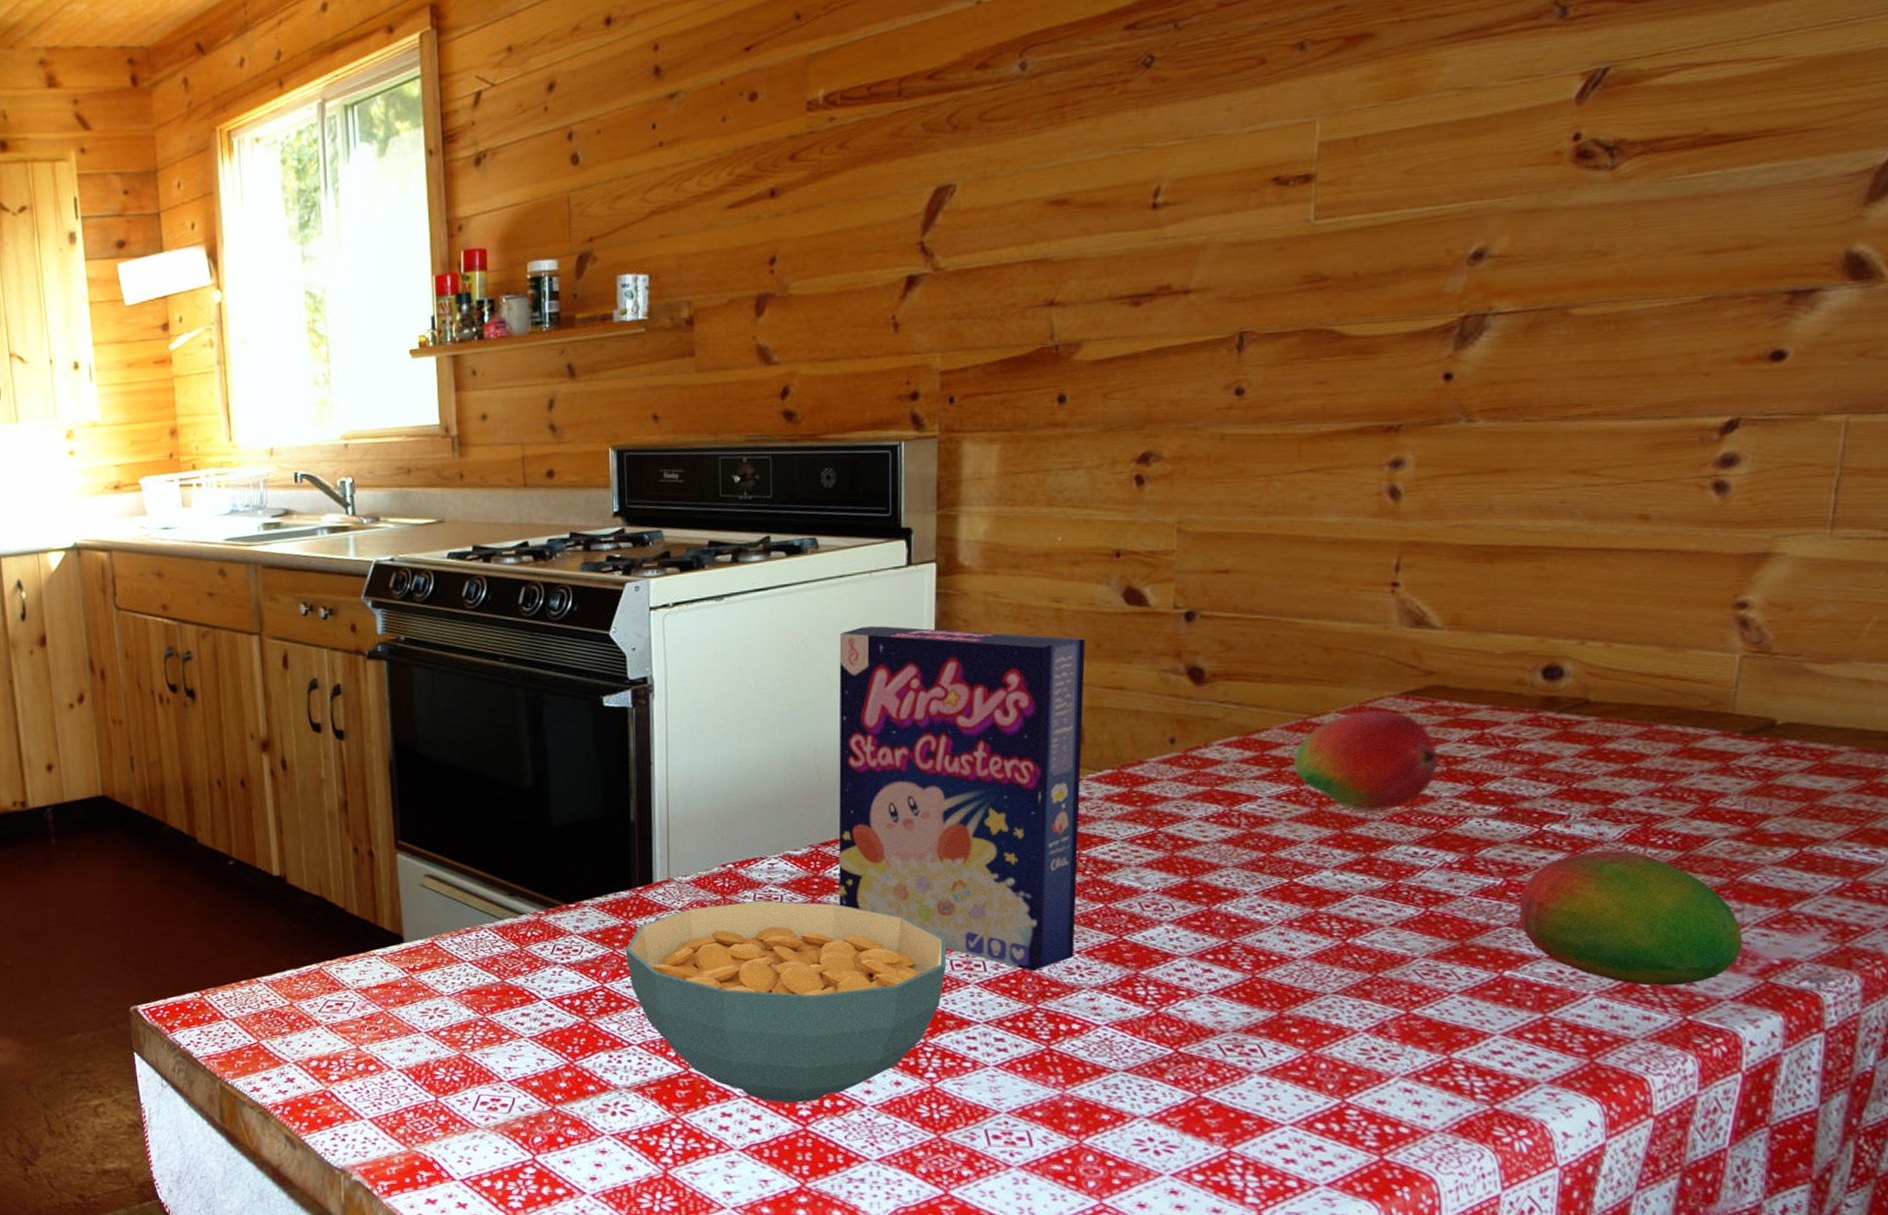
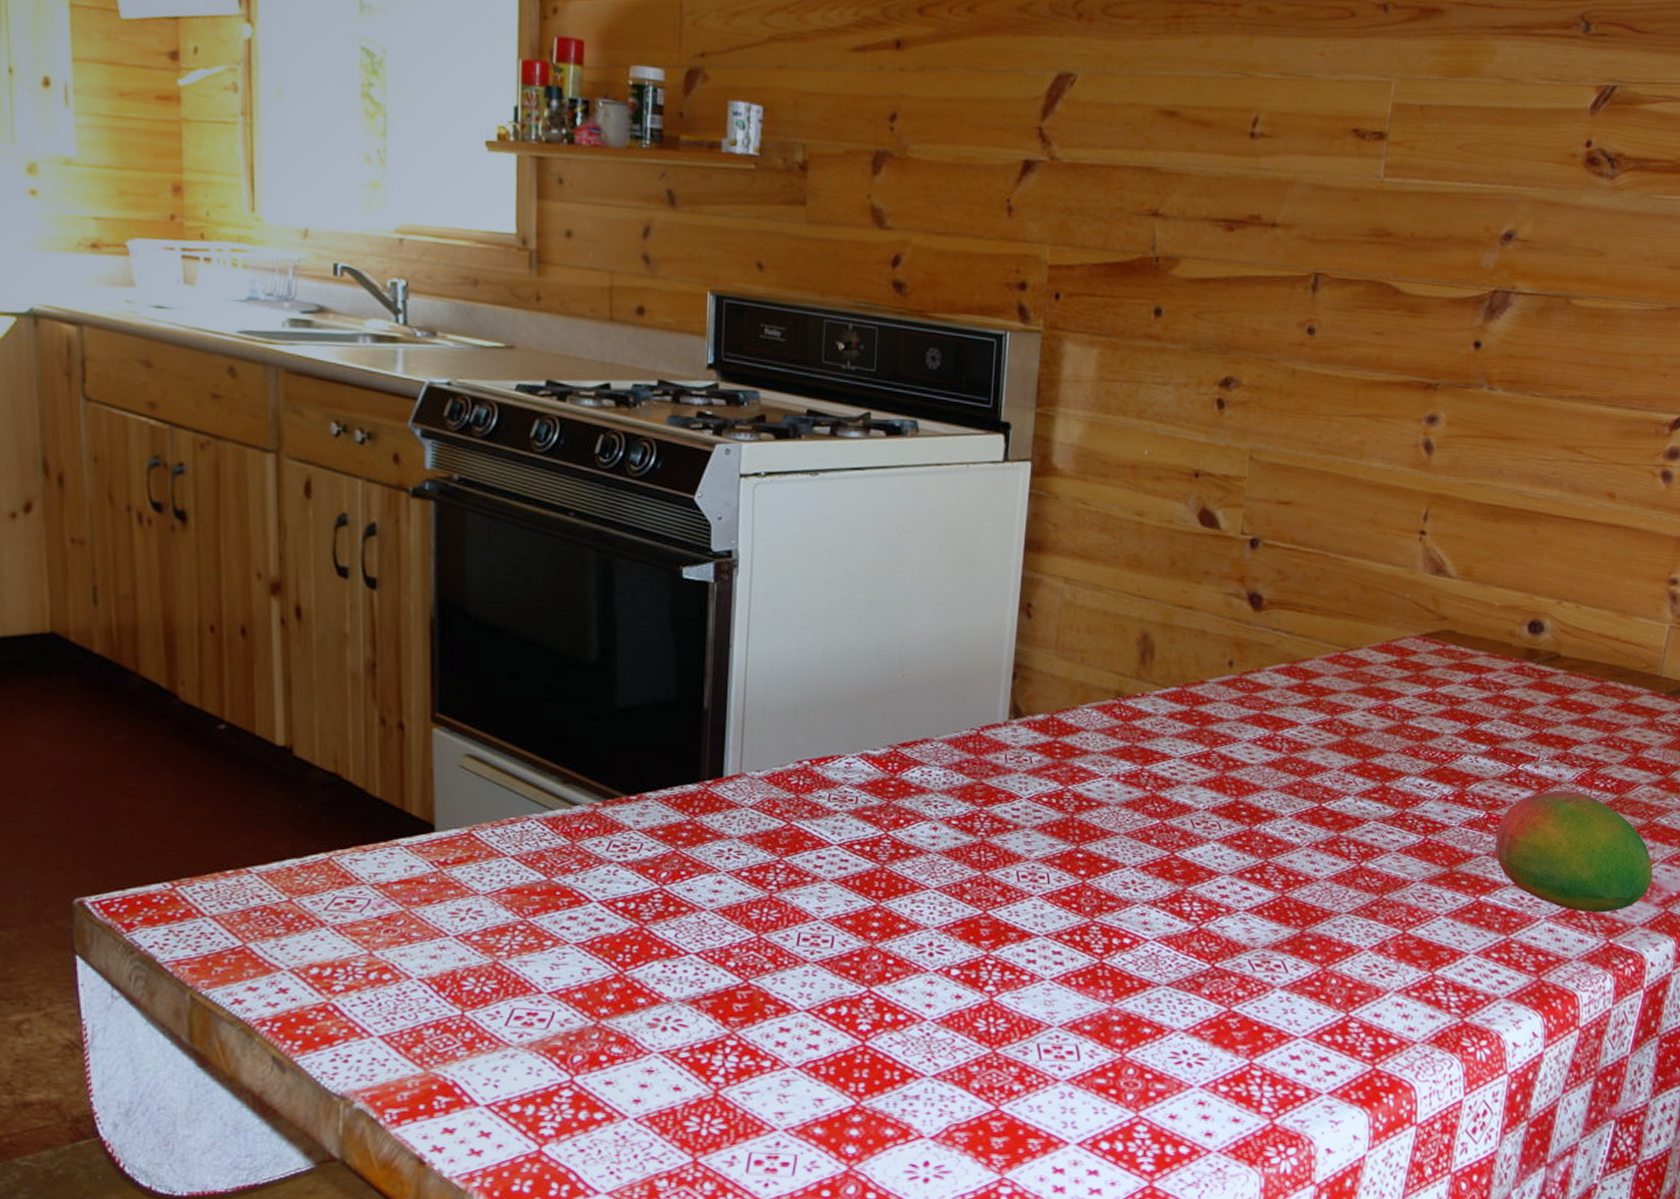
cereal bowl: present [625,900,947,1104] -> none [688,801,1015,1018]
cereal box: present [838,625,1085,972] -> none [914,519,1162,885]
fruit: present [1294,710,1439,812] -> none [1330,648,1445,744]

